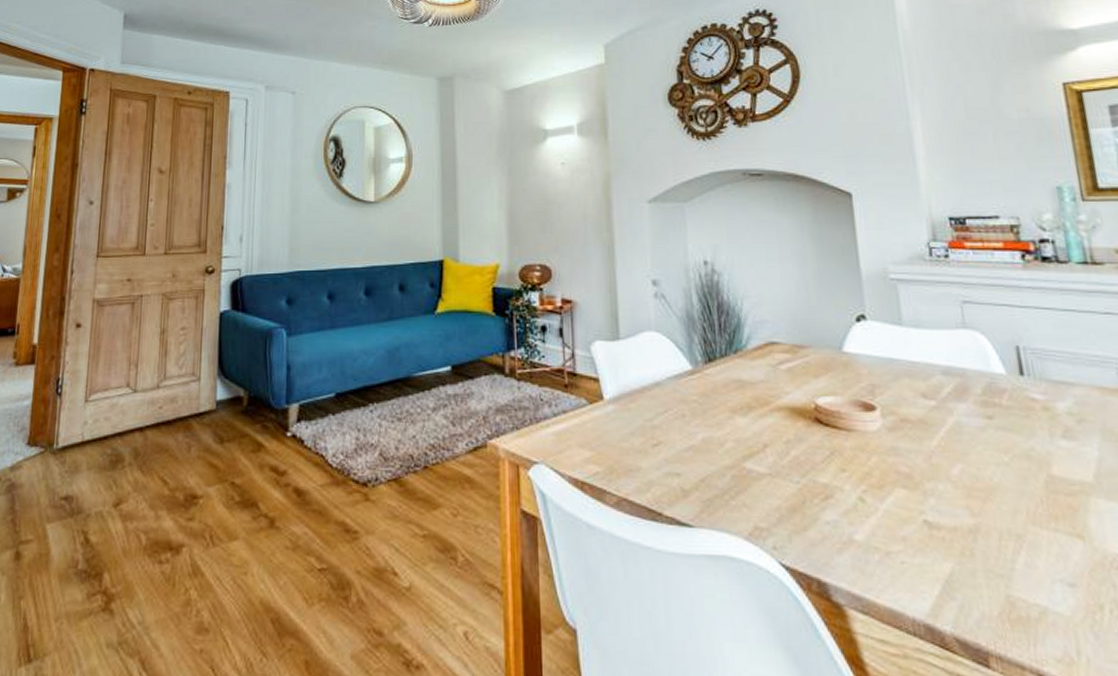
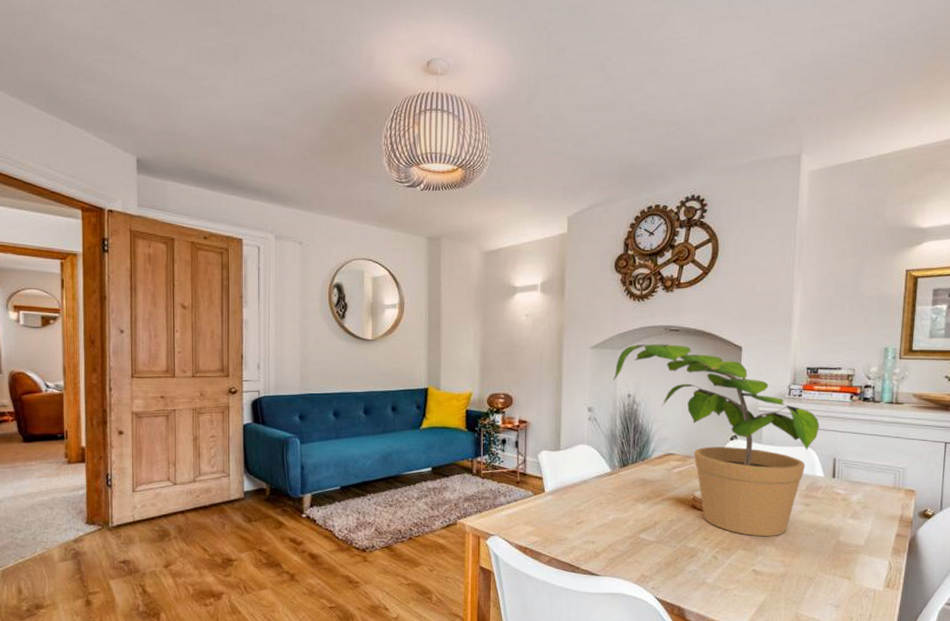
potted plant: none [681,193,985,468] -> present [613,344,820,537]

